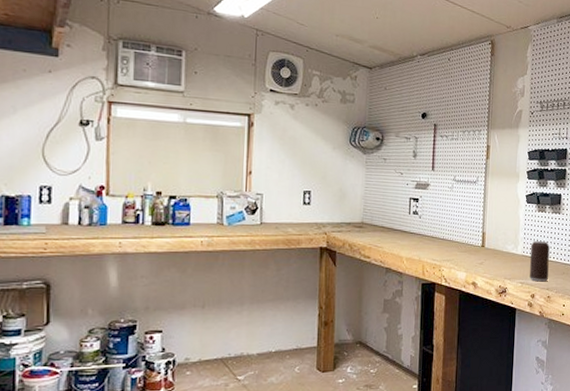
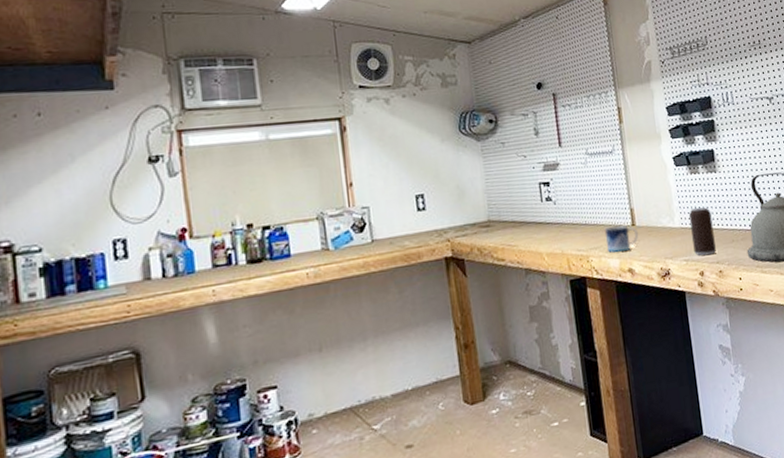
mug: none [457,244,486,266] -> present [604,225,639,253]

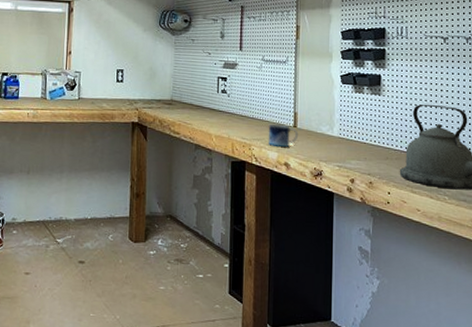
beverage can: present [688,207,716,256] -> none [347,122,370,167]

